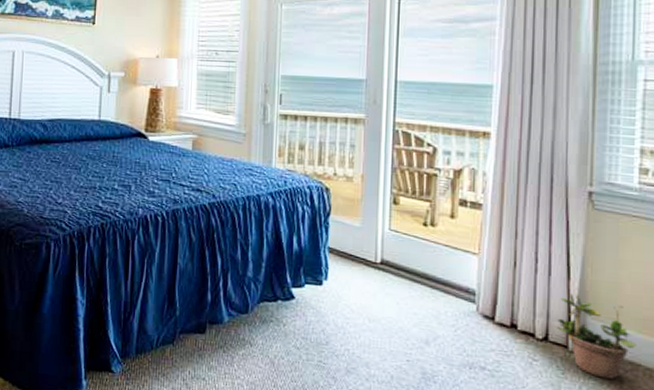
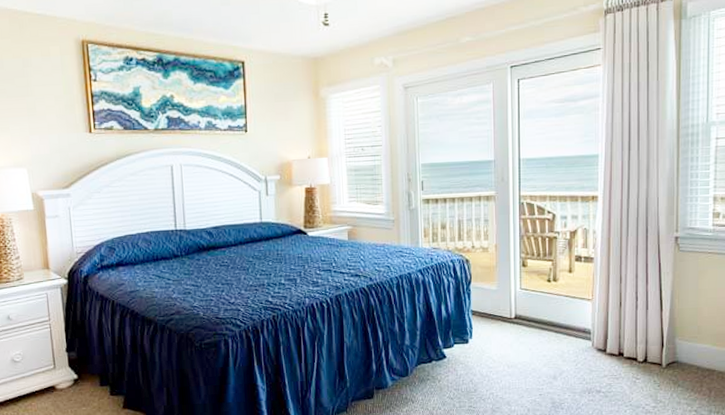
potted plant: present [554,293,637,380] -> none [652,321,712,385]

